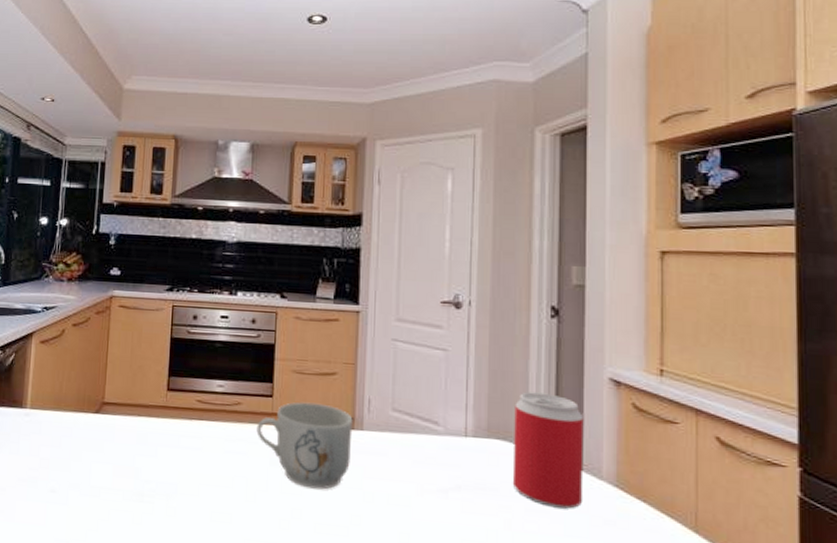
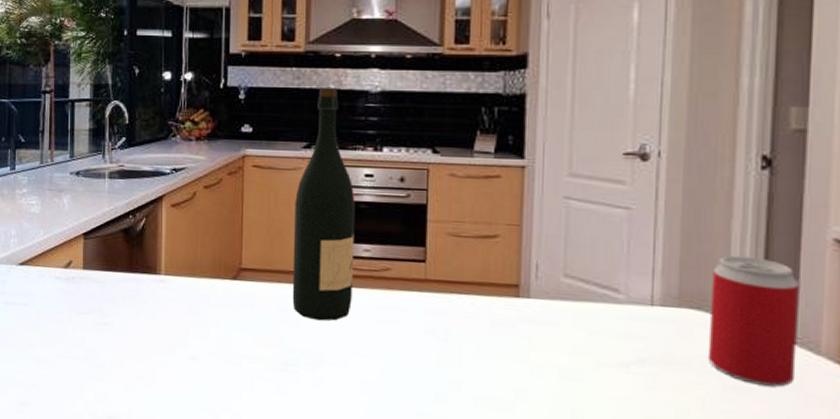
wine bottle: none [150,236,212,453] -> present [292,86,355,321]
mug: present [256,402,353,490] -> none [408,267,518,362]

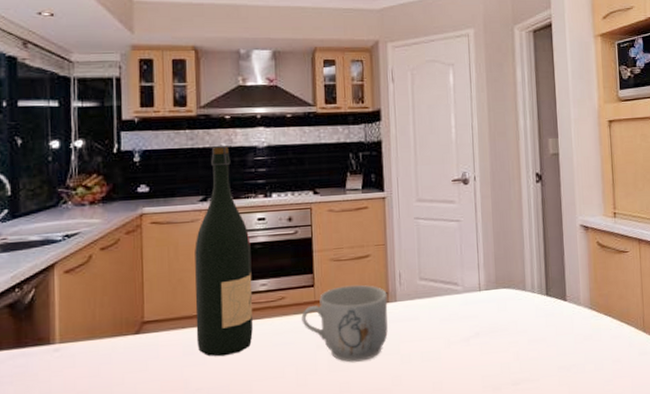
mug: none [408,267,518,362] -> present [301,284,388,362]
beverage can: present [707,255,800,387] -> none [515,244,568,335]

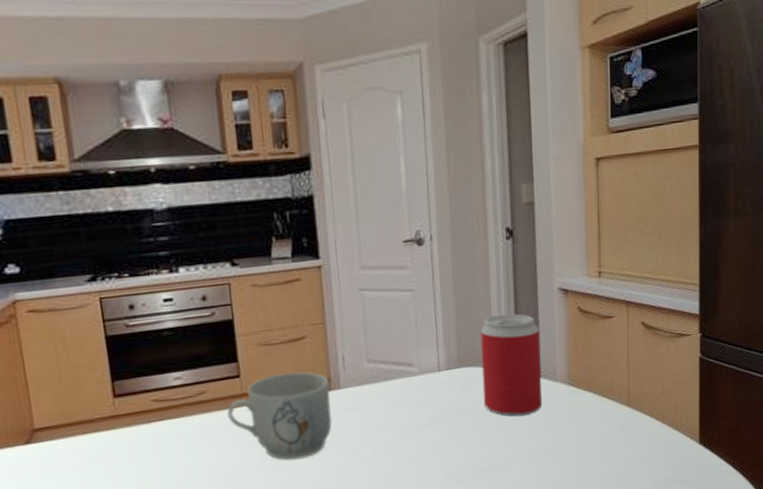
wine bottle: present [194,145,253,357] -> none [87,208,170,464]
beverage can: none [515,244,568,335] -> present [480,313,543,417]

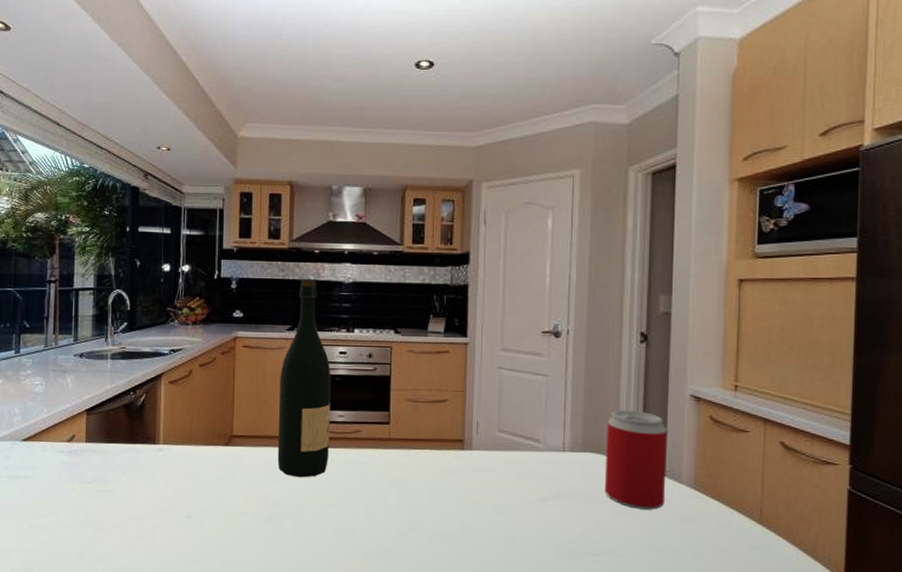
wine bottle: none [87,208,170,464] -> present [277,278,331,478]
mug: present [227,371,332,460] -> none [375,427,463,504]

